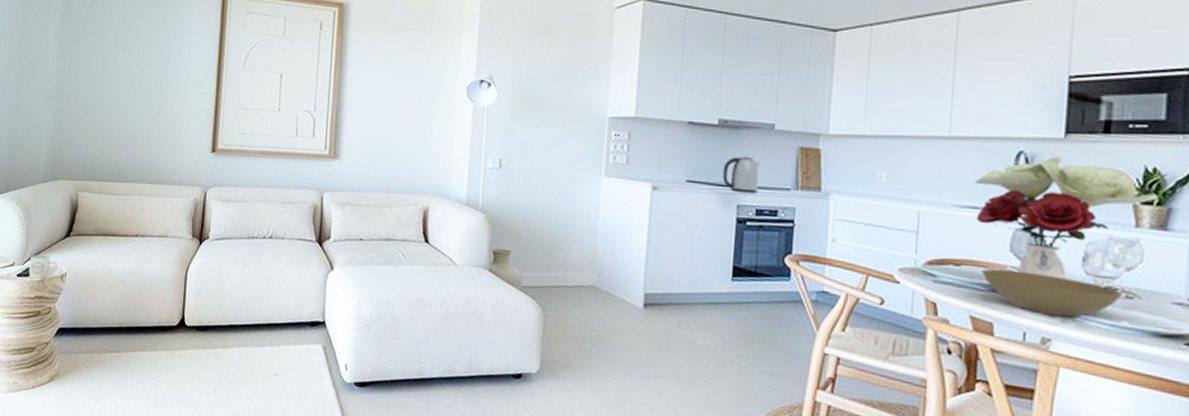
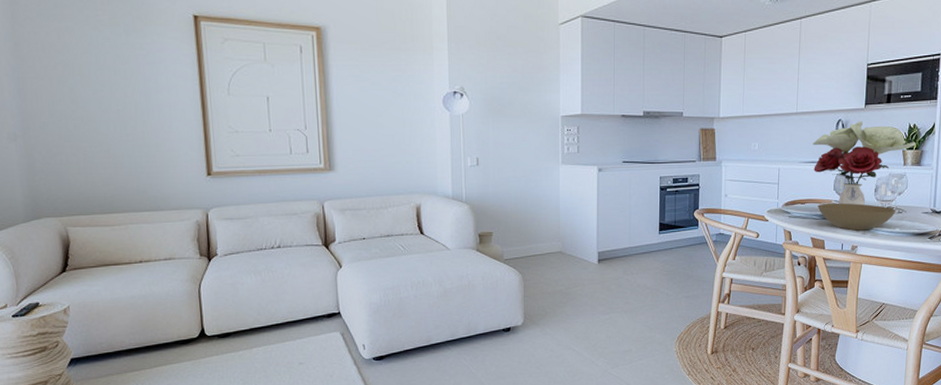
mug: present [28,254,58,279] -> none [24,292,58,317]
kettle: present [723,156,759,194] -> none [649,138,674,167]

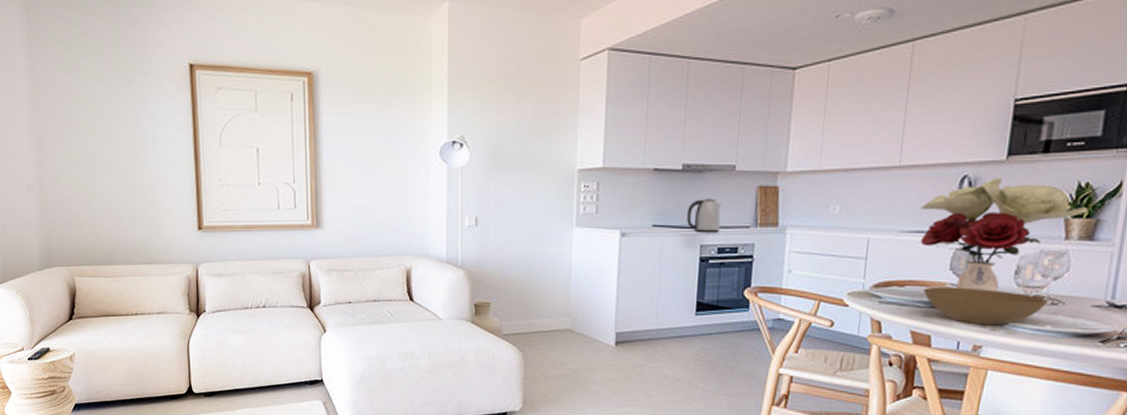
kettle: none [649,138,674,167] -> present [687,198,721,233]

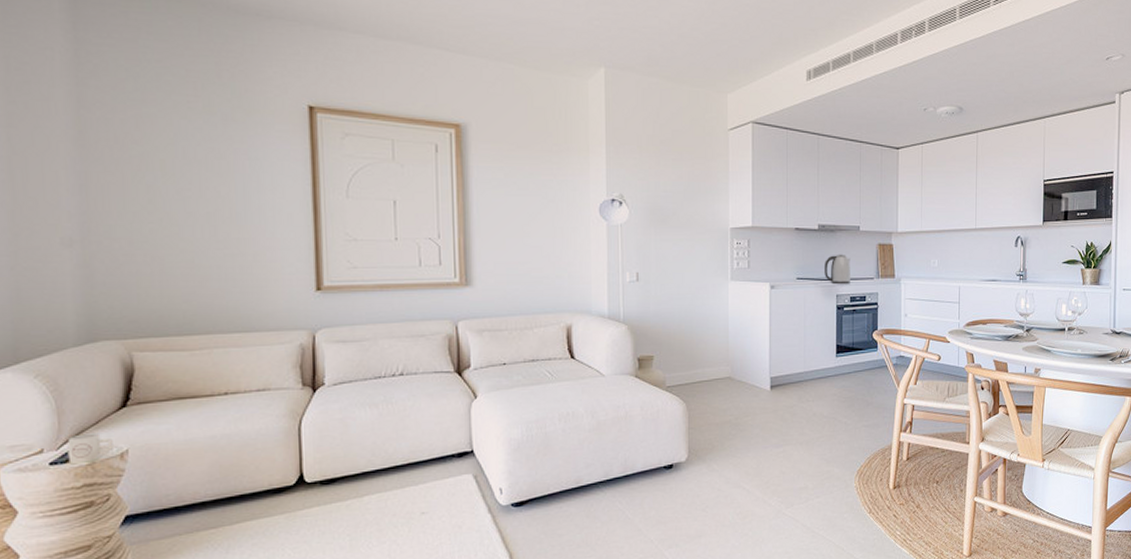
mug: none [37,338,65,362] -> present [67,433,113,465]
flower bouquet: present [920,177,1089,292] -> none [992,238,1094,326]
bowl: present [923,286,1048,326] -> none [999,323,1077,353]

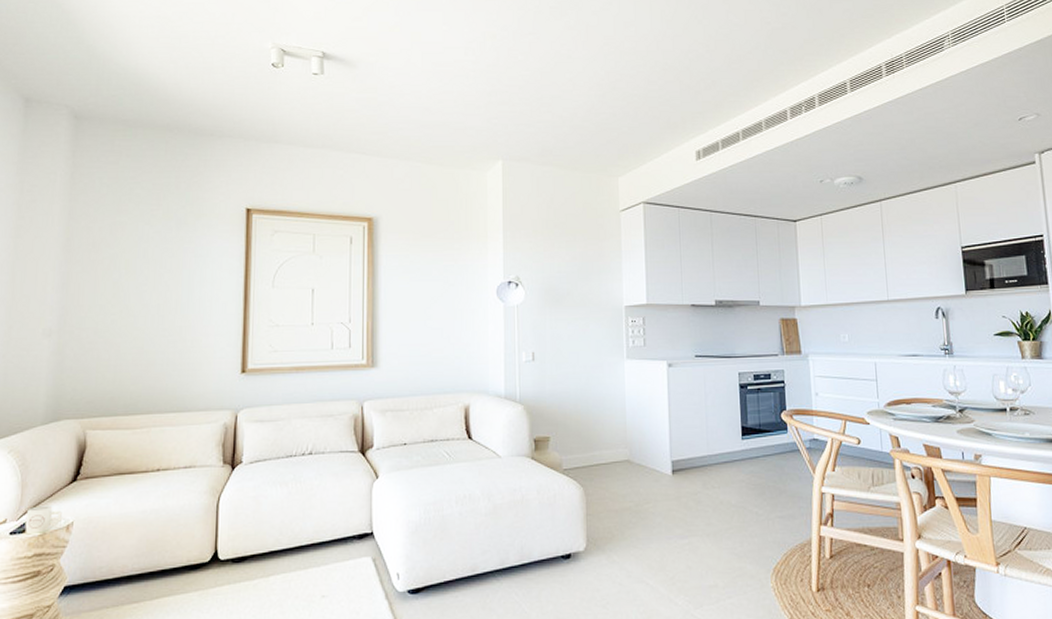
kettle: present [825,254,850,285] -> none [724,330,753,362]

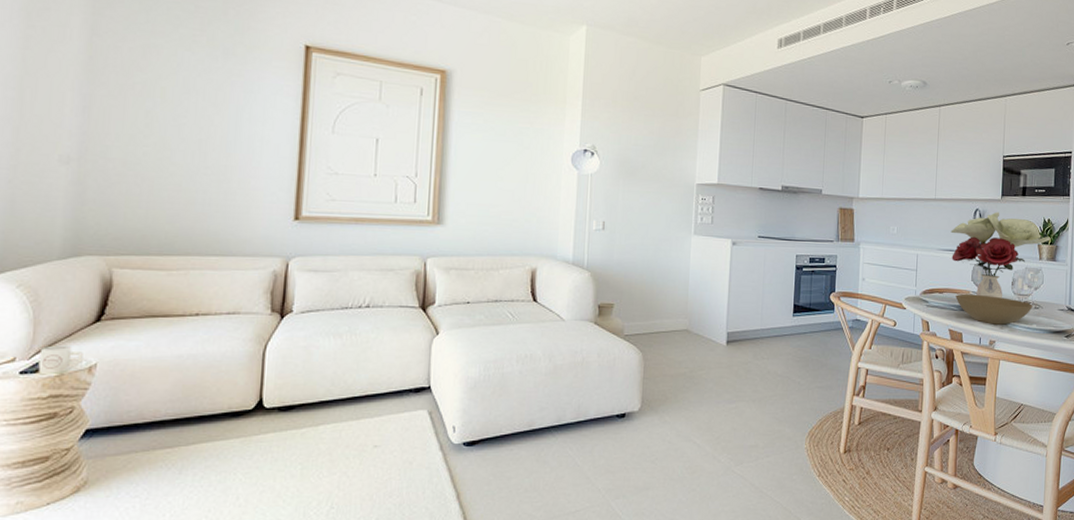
flower bouquet: none [911,308,1033,406] -> present [950,212,1051,299]
bowl: none [926,402,1022,436] -> present [955,293,1033,325]

